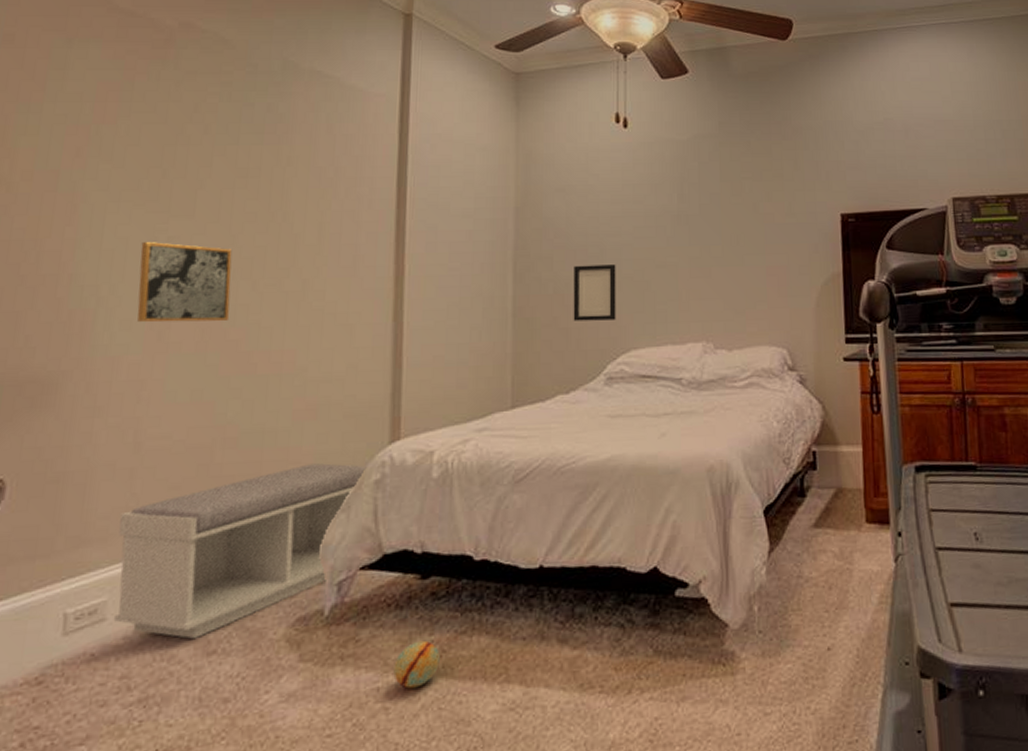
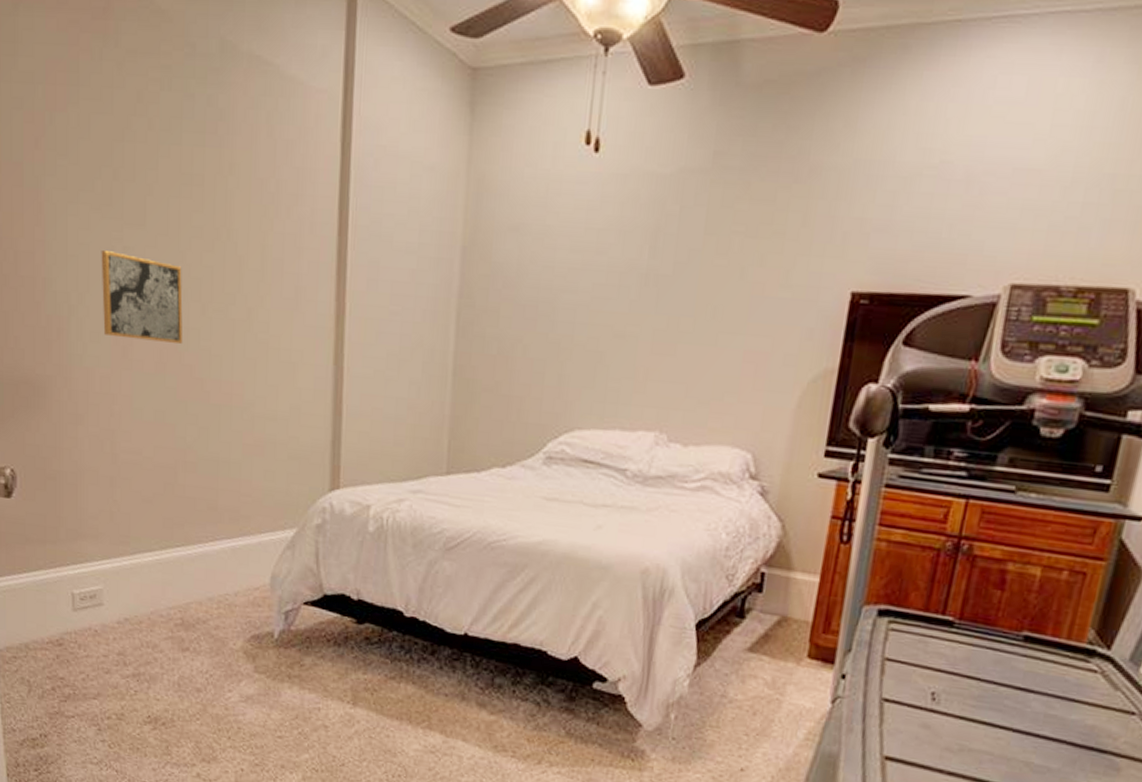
bench: present [113,463,368,639] -> none [105,498,311,635]
ball: present [393,640,440,689] -> none [332,676,372,716]
picture frame: present [573,264,616,321] -> none [516,324,568,393]

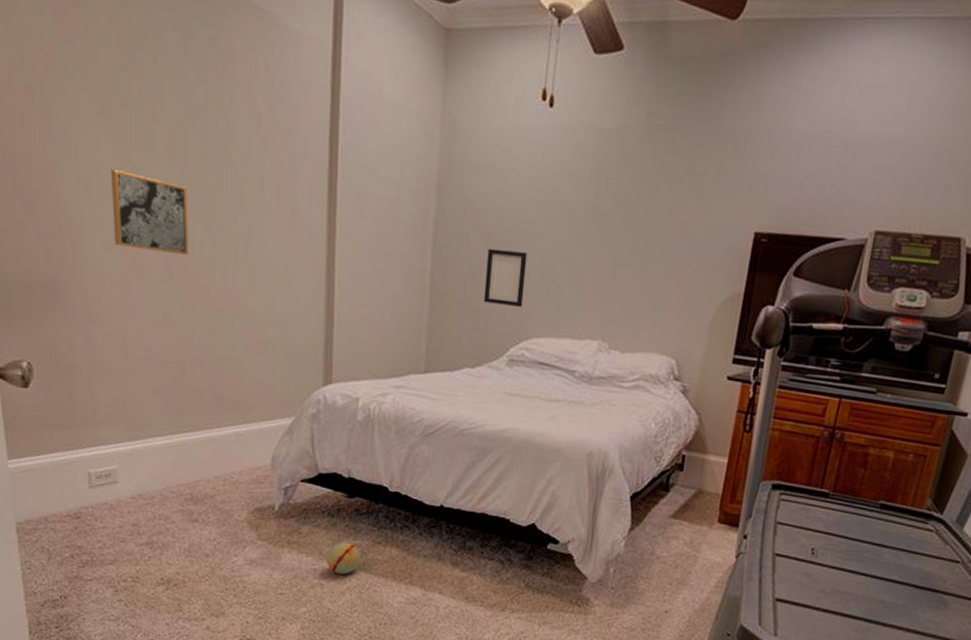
ball: none [332,676,372,716] -> present [326,542,361,575]
picture frame: none [516,324,568,393] -> present [483,248,528,307]

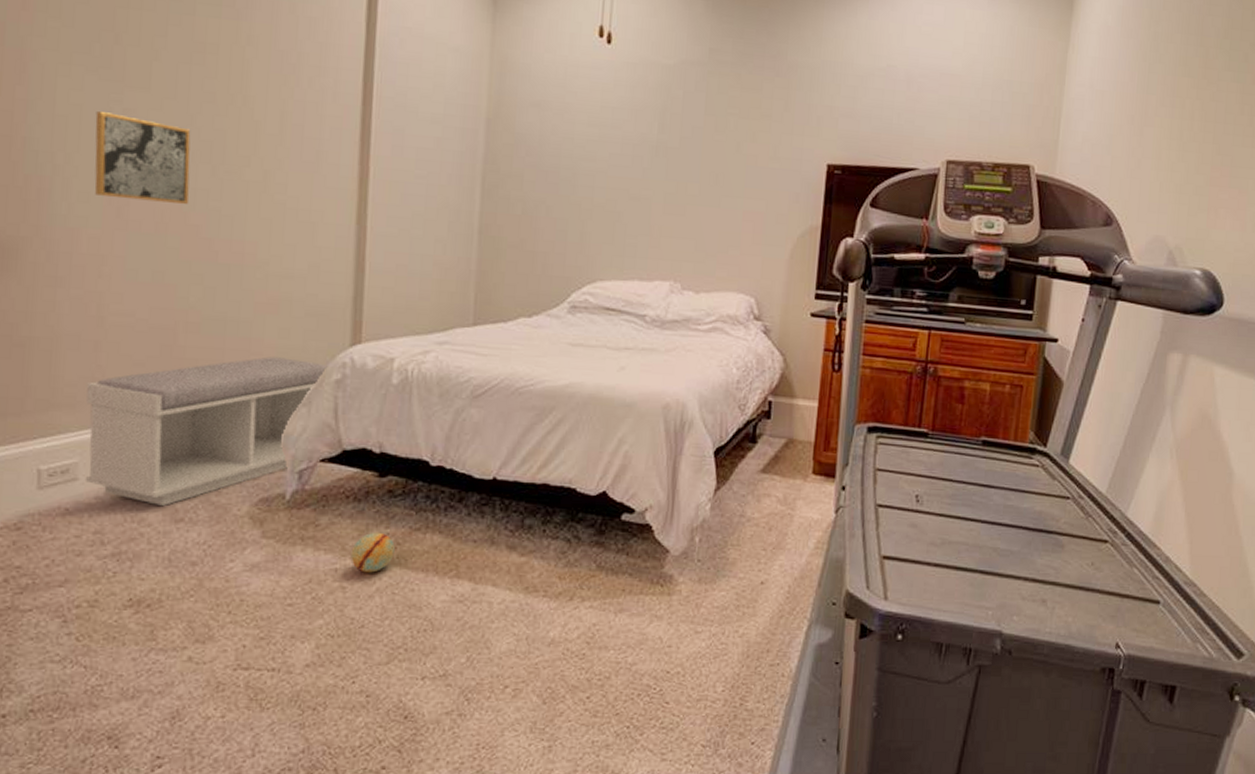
bench: none [119,391,306,508] -> present [84,356,329,506]
picture frame: present [483,248,528,307] -> none [540,187,588,249]

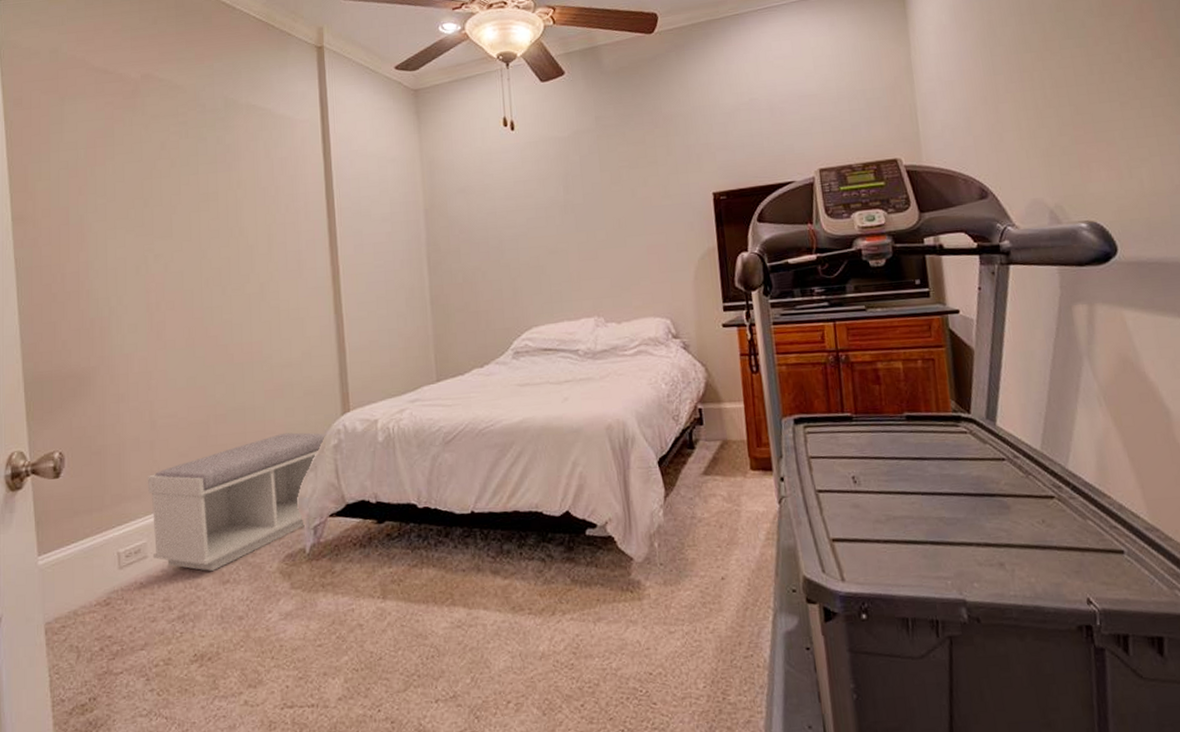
wall art: present [94,111,191,204] -> none [136,260,208,325]
ball: present [350,532,395,573] -> none [363,572,399,610]

